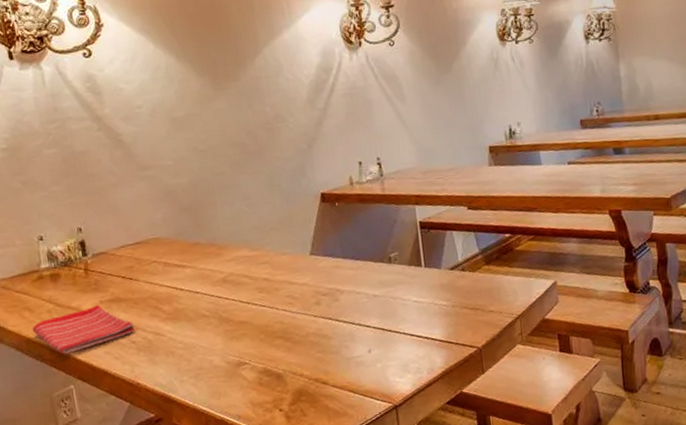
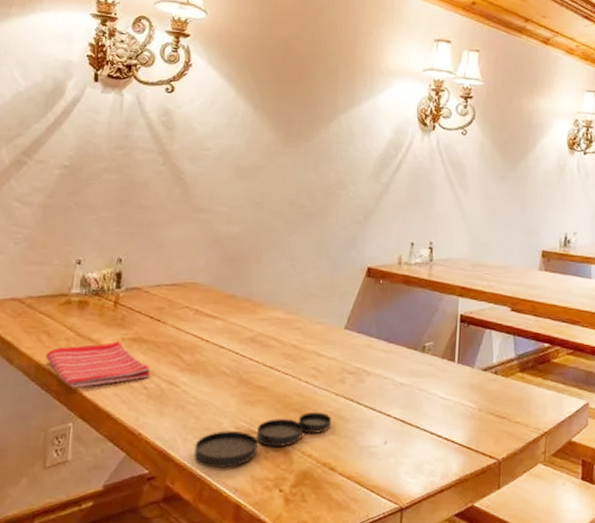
plate: none [192,334,316,402] -> present [194,411,332,469]

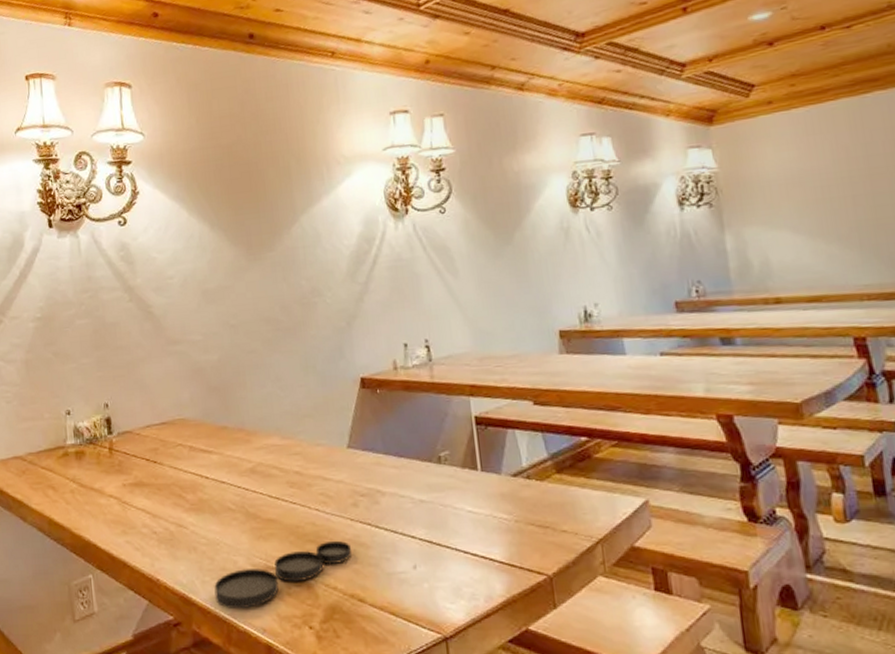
dish towel: present [45,341,150,388] -> none [55,488,157,539]

